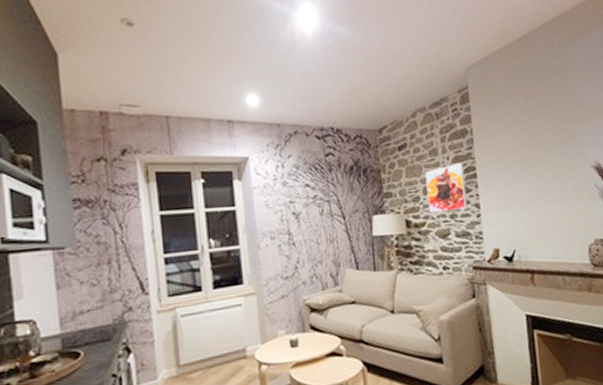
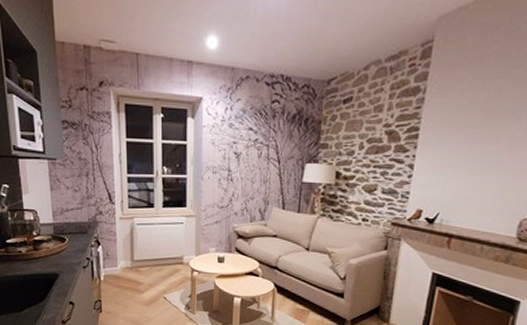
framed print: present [425,163,468,213] -> none [361,122,407,169]

